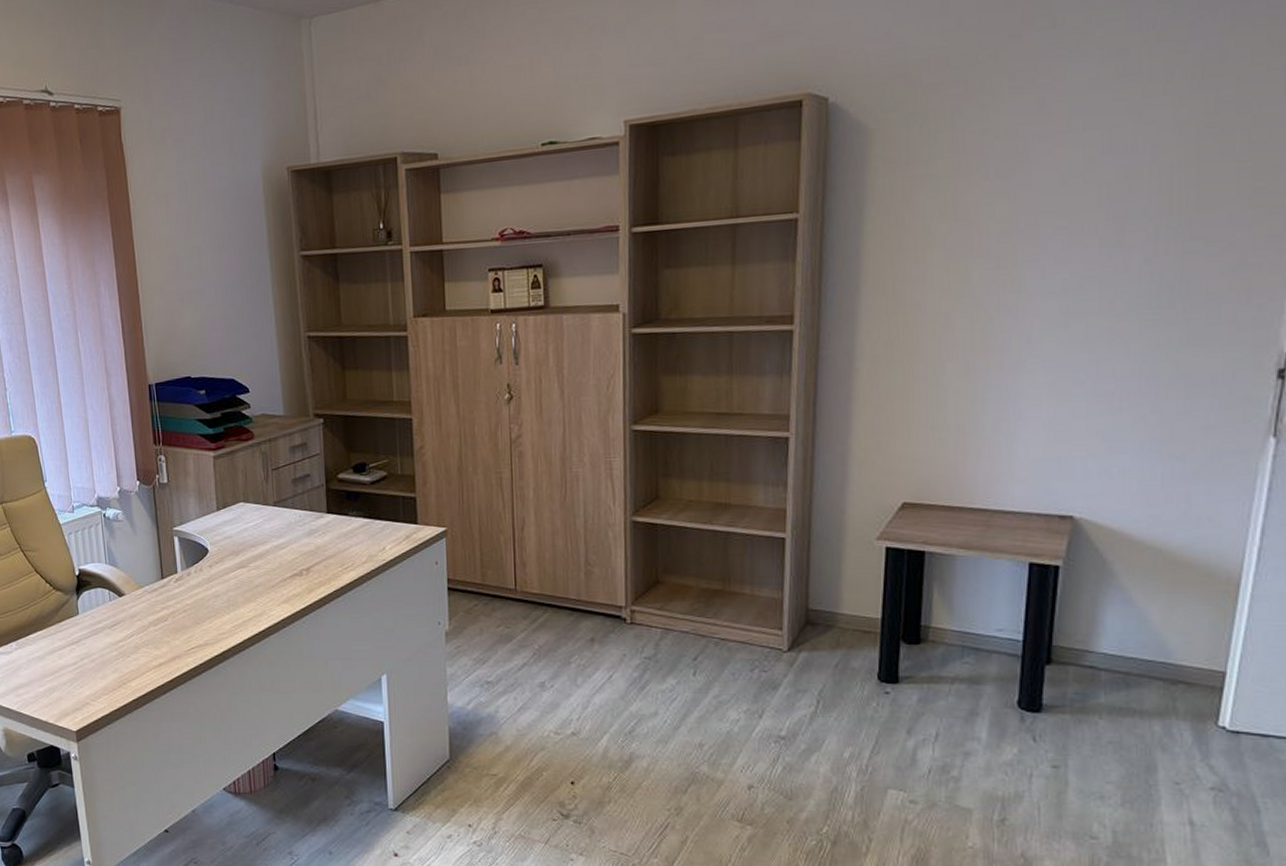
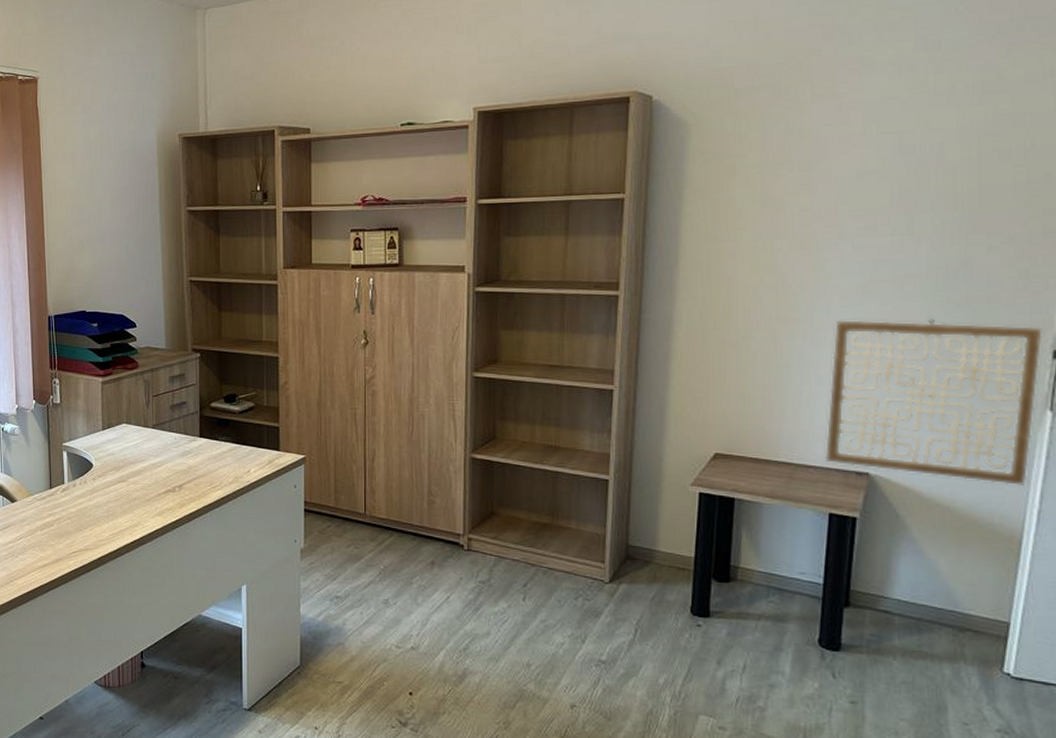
wall art: none [1024,340,1266,522] -> present [824,319,1043,485]

